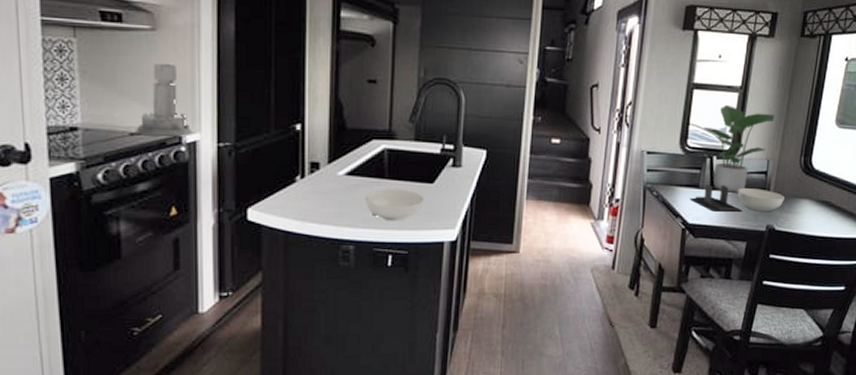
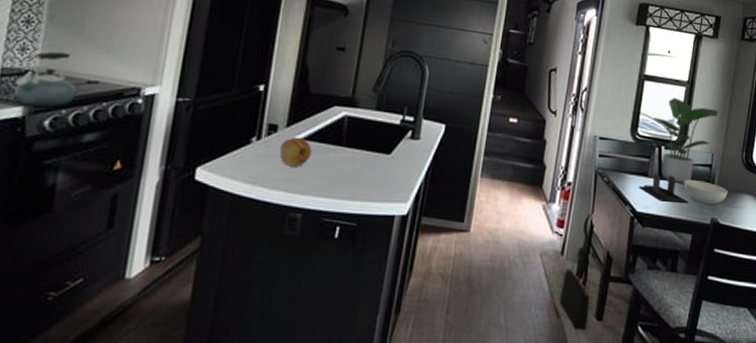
kettle: none [62,106,121,163] -> present [13,51,77,108]
paper towel holder: present [134,64,191,138] -> none [92,15,152,88]
fruit: none [324,173,356,202] -> present [279,137,312,167]
bowl: present [365,189,424,221] -> none [319,156,379,191]
tote bag: none [612,260,644,337] -> present [559,246,591,330]

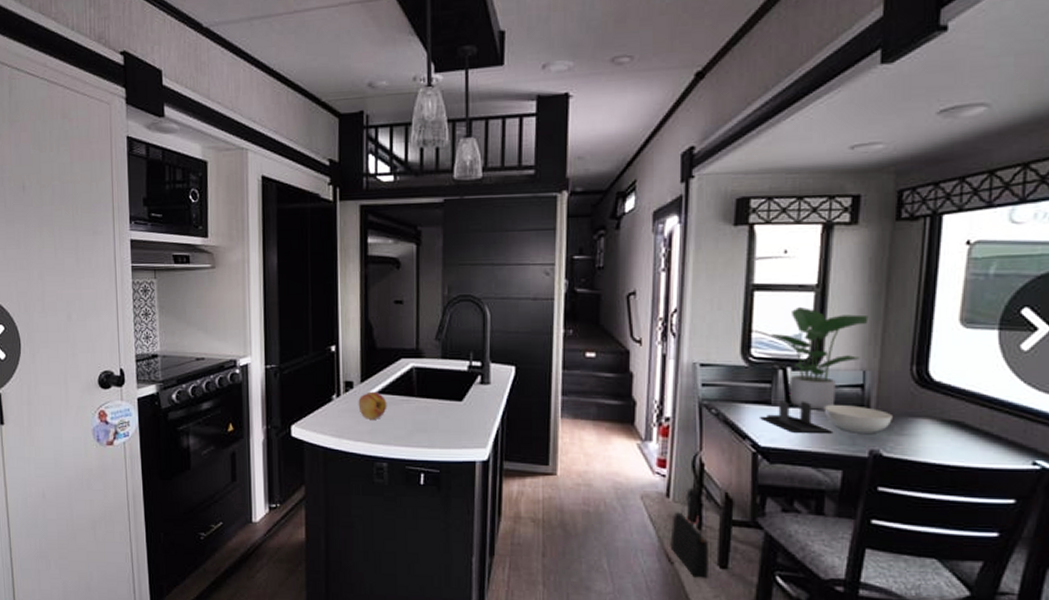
kettle: present [13,51,77,108] -> none [146,336,190,385]

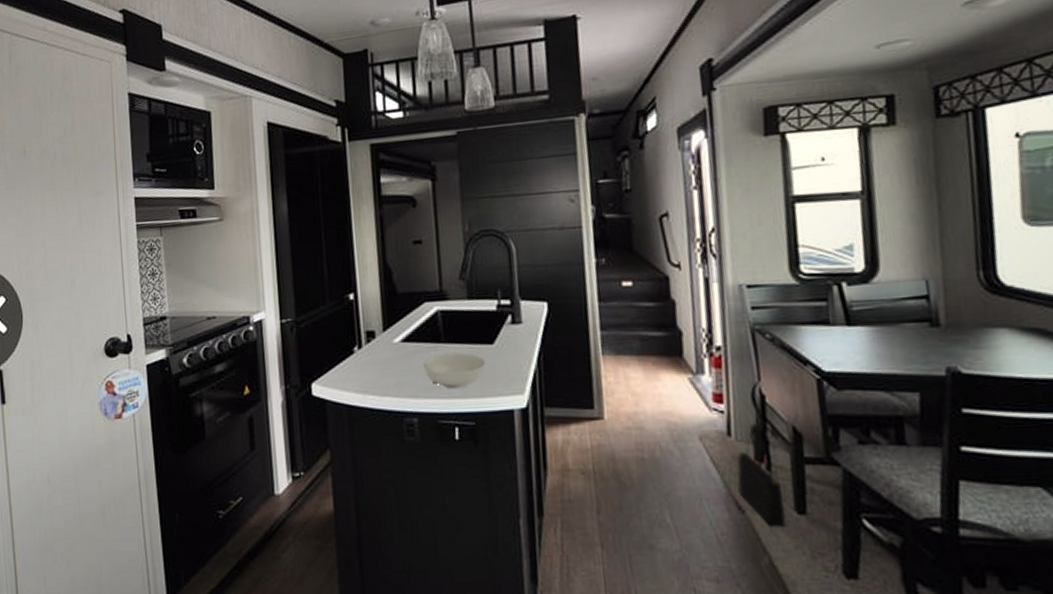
fruit: present [358,391,387,419] -> none [381,340,414,371]
bowl: none [396,407,453,439] -> present [423,353,485,389]
napkin holder: present [760,400,834,433] -> none [820,317,903,354]
potted plant: present [770,306,869,410] -> none [818,215,923,327]
bowl: present [824,405,892,433] -> none [888,319,966,350]

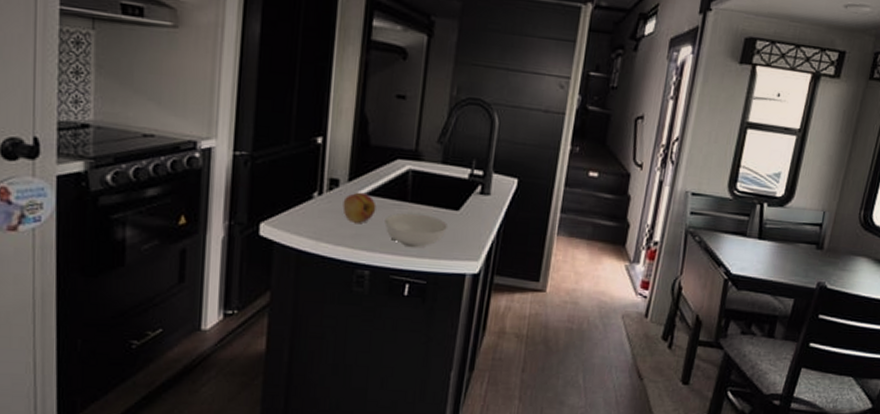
fruit: none [381,340,414,371] -> present [342,192,377,223]
tote bag: present [737,423,786,527] -> none [642,309,677,393]

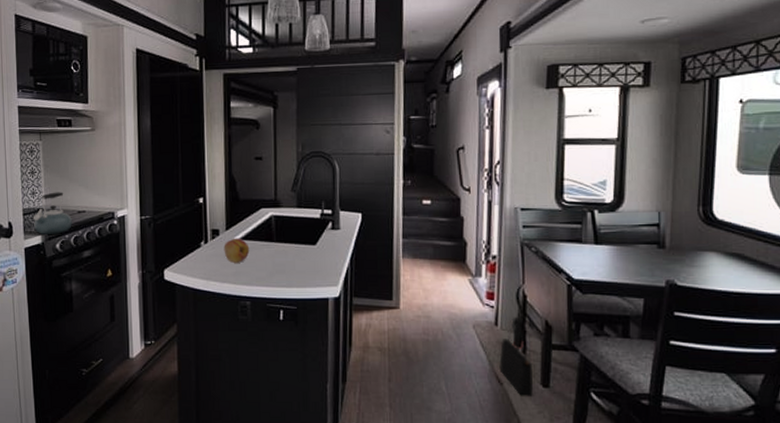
kettle: none [72,103,133,163] -> present [33,192,72,236]
bowl: present [384,213,447,249] -> none [257,251,308,280]
tote bag: none [642,309,677,393] -> present [499,316,533,396]

